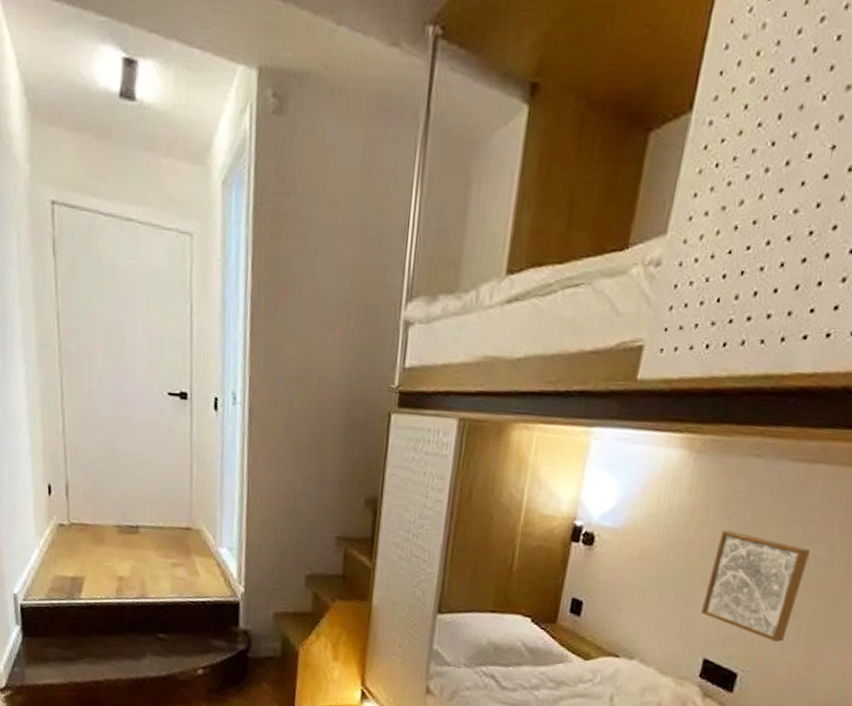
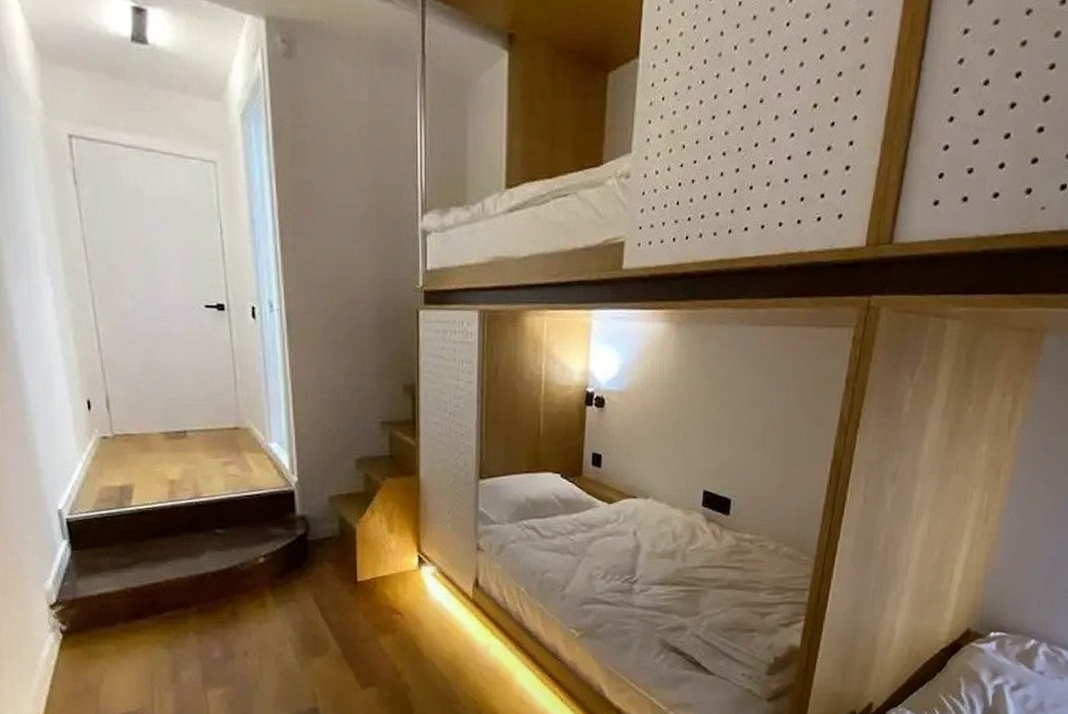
wall art: present [701,530,810,642] -> none [697,385,772,470]

